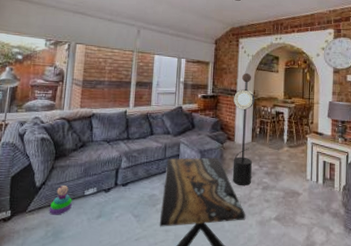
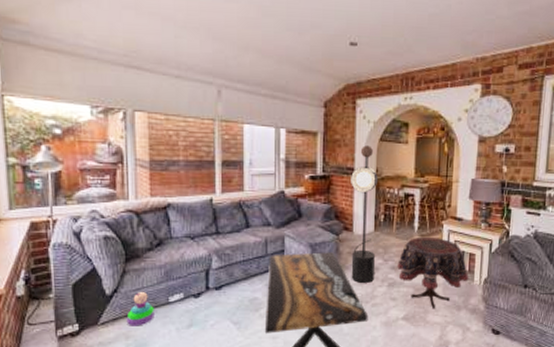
side table: none [270,147,330,212] -> present [397,236,469,309]

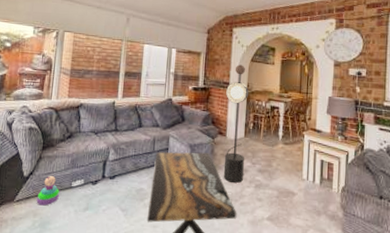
side table: present [397,236,469,309] -> none [263,144,328,213]

